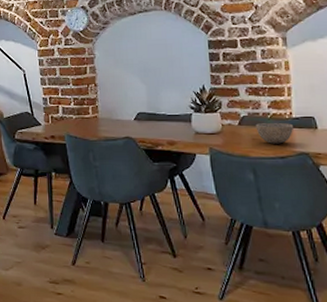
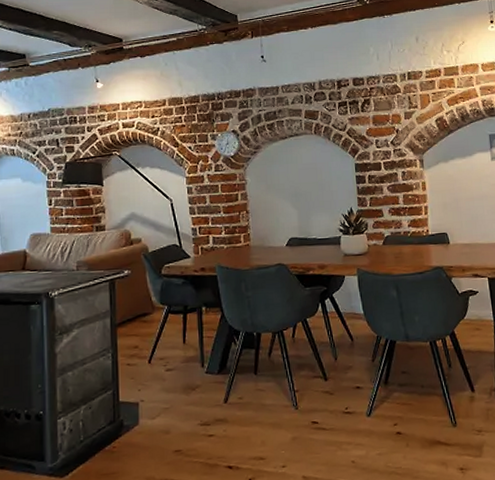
bowl: present [255,123,294,144] -> none [397,240,431,261]

